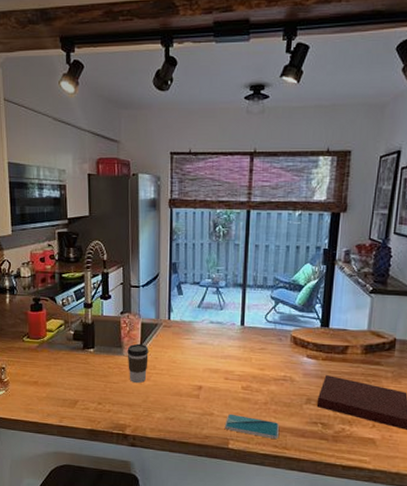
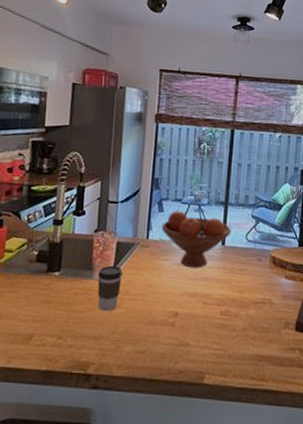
fruit bowl: none [181,293,250,347] -> present [161,211,231,268]
smartphone: present [224,414,280,439] -> none [200,343,258,369]

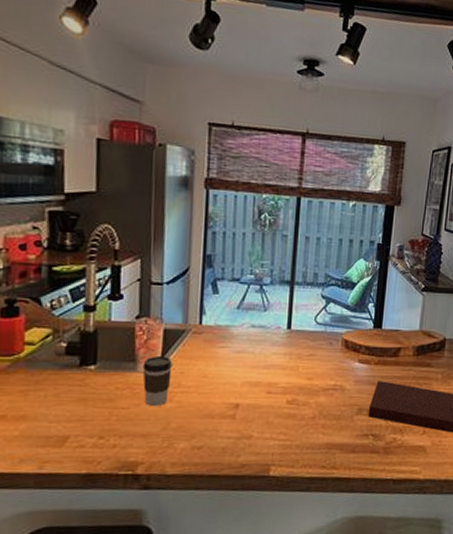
fruit bowl: present [161,211,231,268] -> none [216,292,298,355]

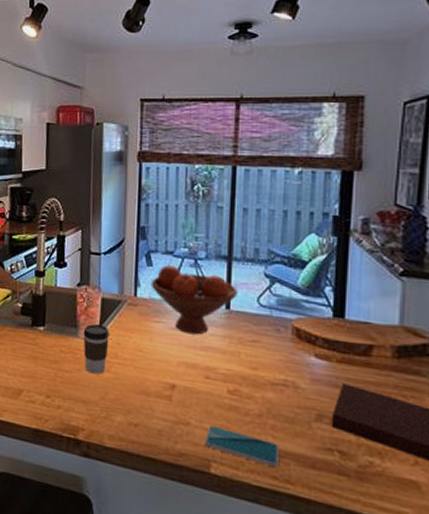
fruit bowl: none [216,292,298,355] -> present [150,265,237,335]
smartphone: none [265,434,329,459] -> present [204,425,280,467]

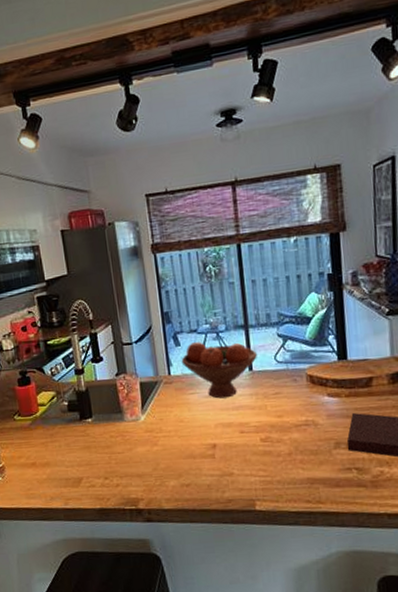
coffee cup: present [83,323,109,375] -> none [128,405,154,451]
smartphone: present [204,425,280,467] -> none [247,470,310,493]

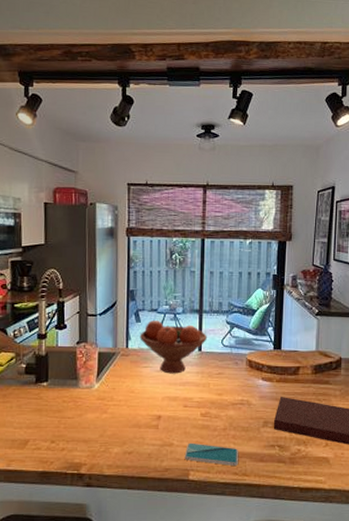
smartphone: none [247,470,310,493] -> present [184,442,239,466]

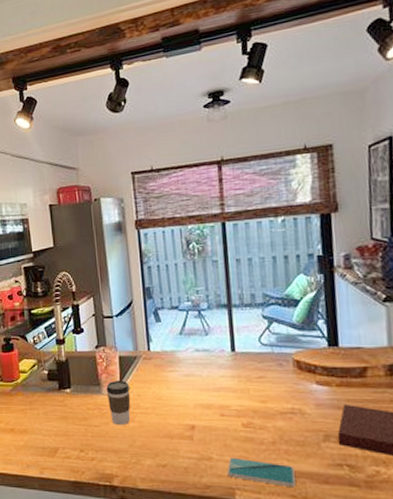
coffee cup: none [83,374,106,417] -> present [106,380,131,426]
fruit bowl: present [139,321,207,374] -> none [161,319,240,378]

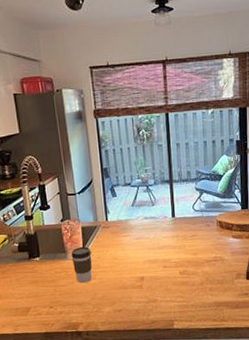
smartphone: present [227,457,296,487] -> none [168,297,217,314]

